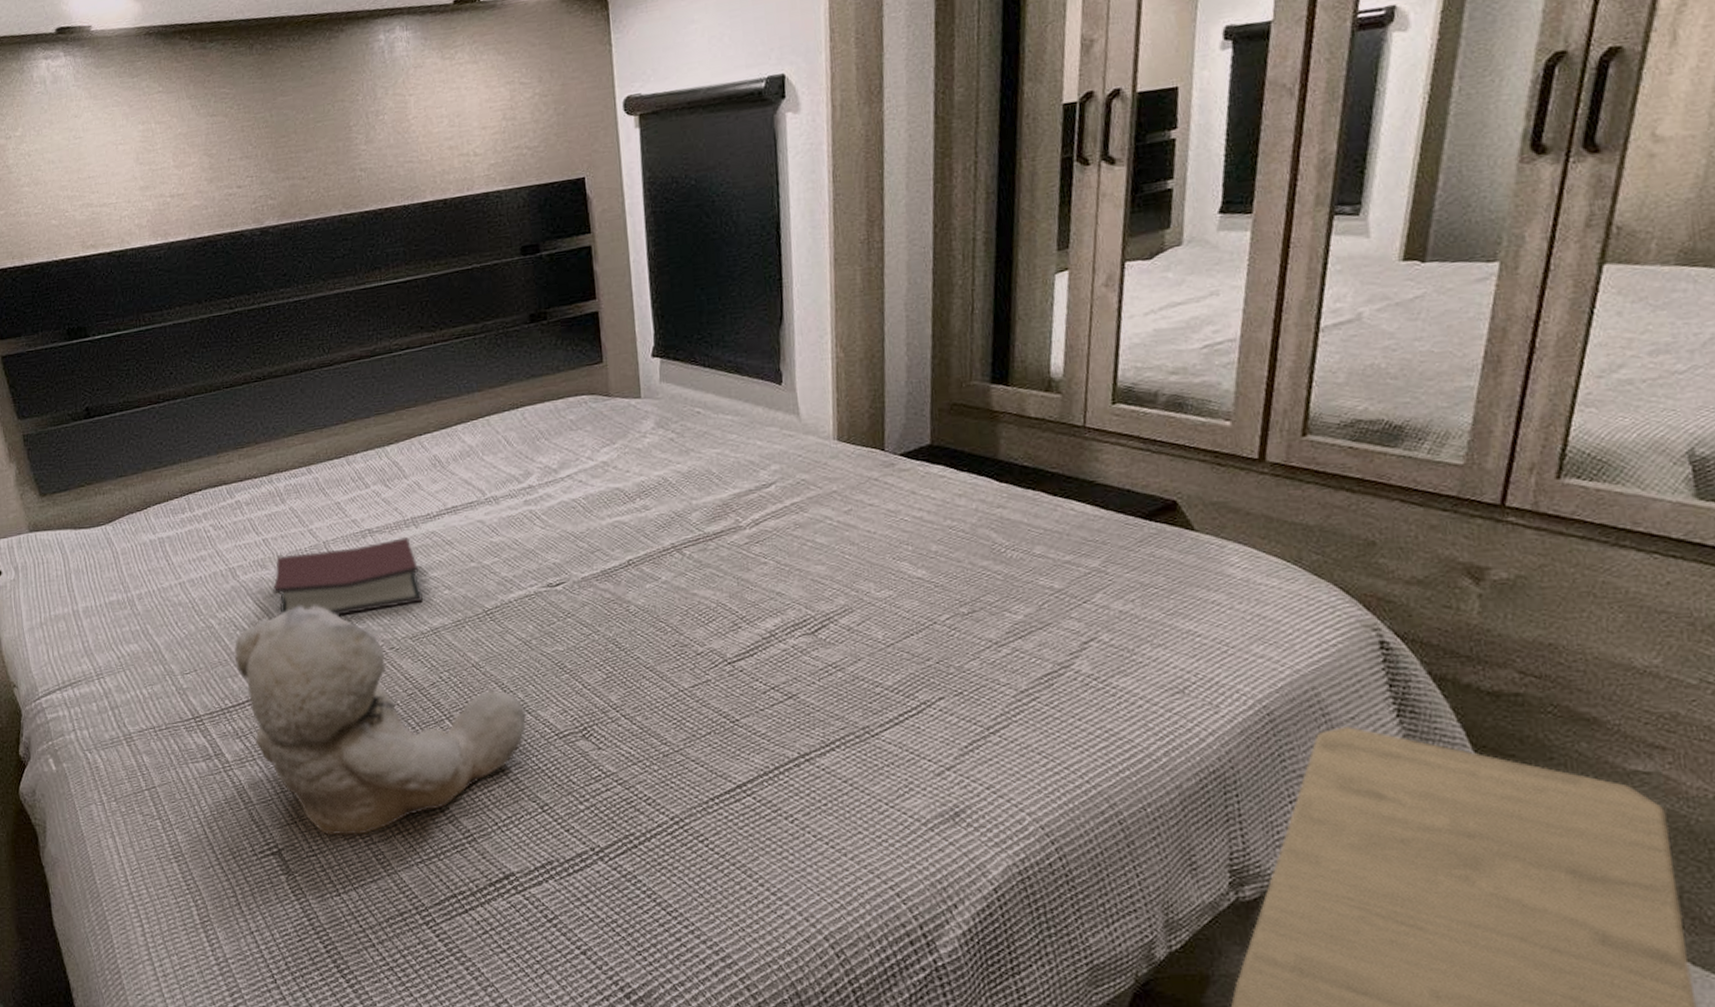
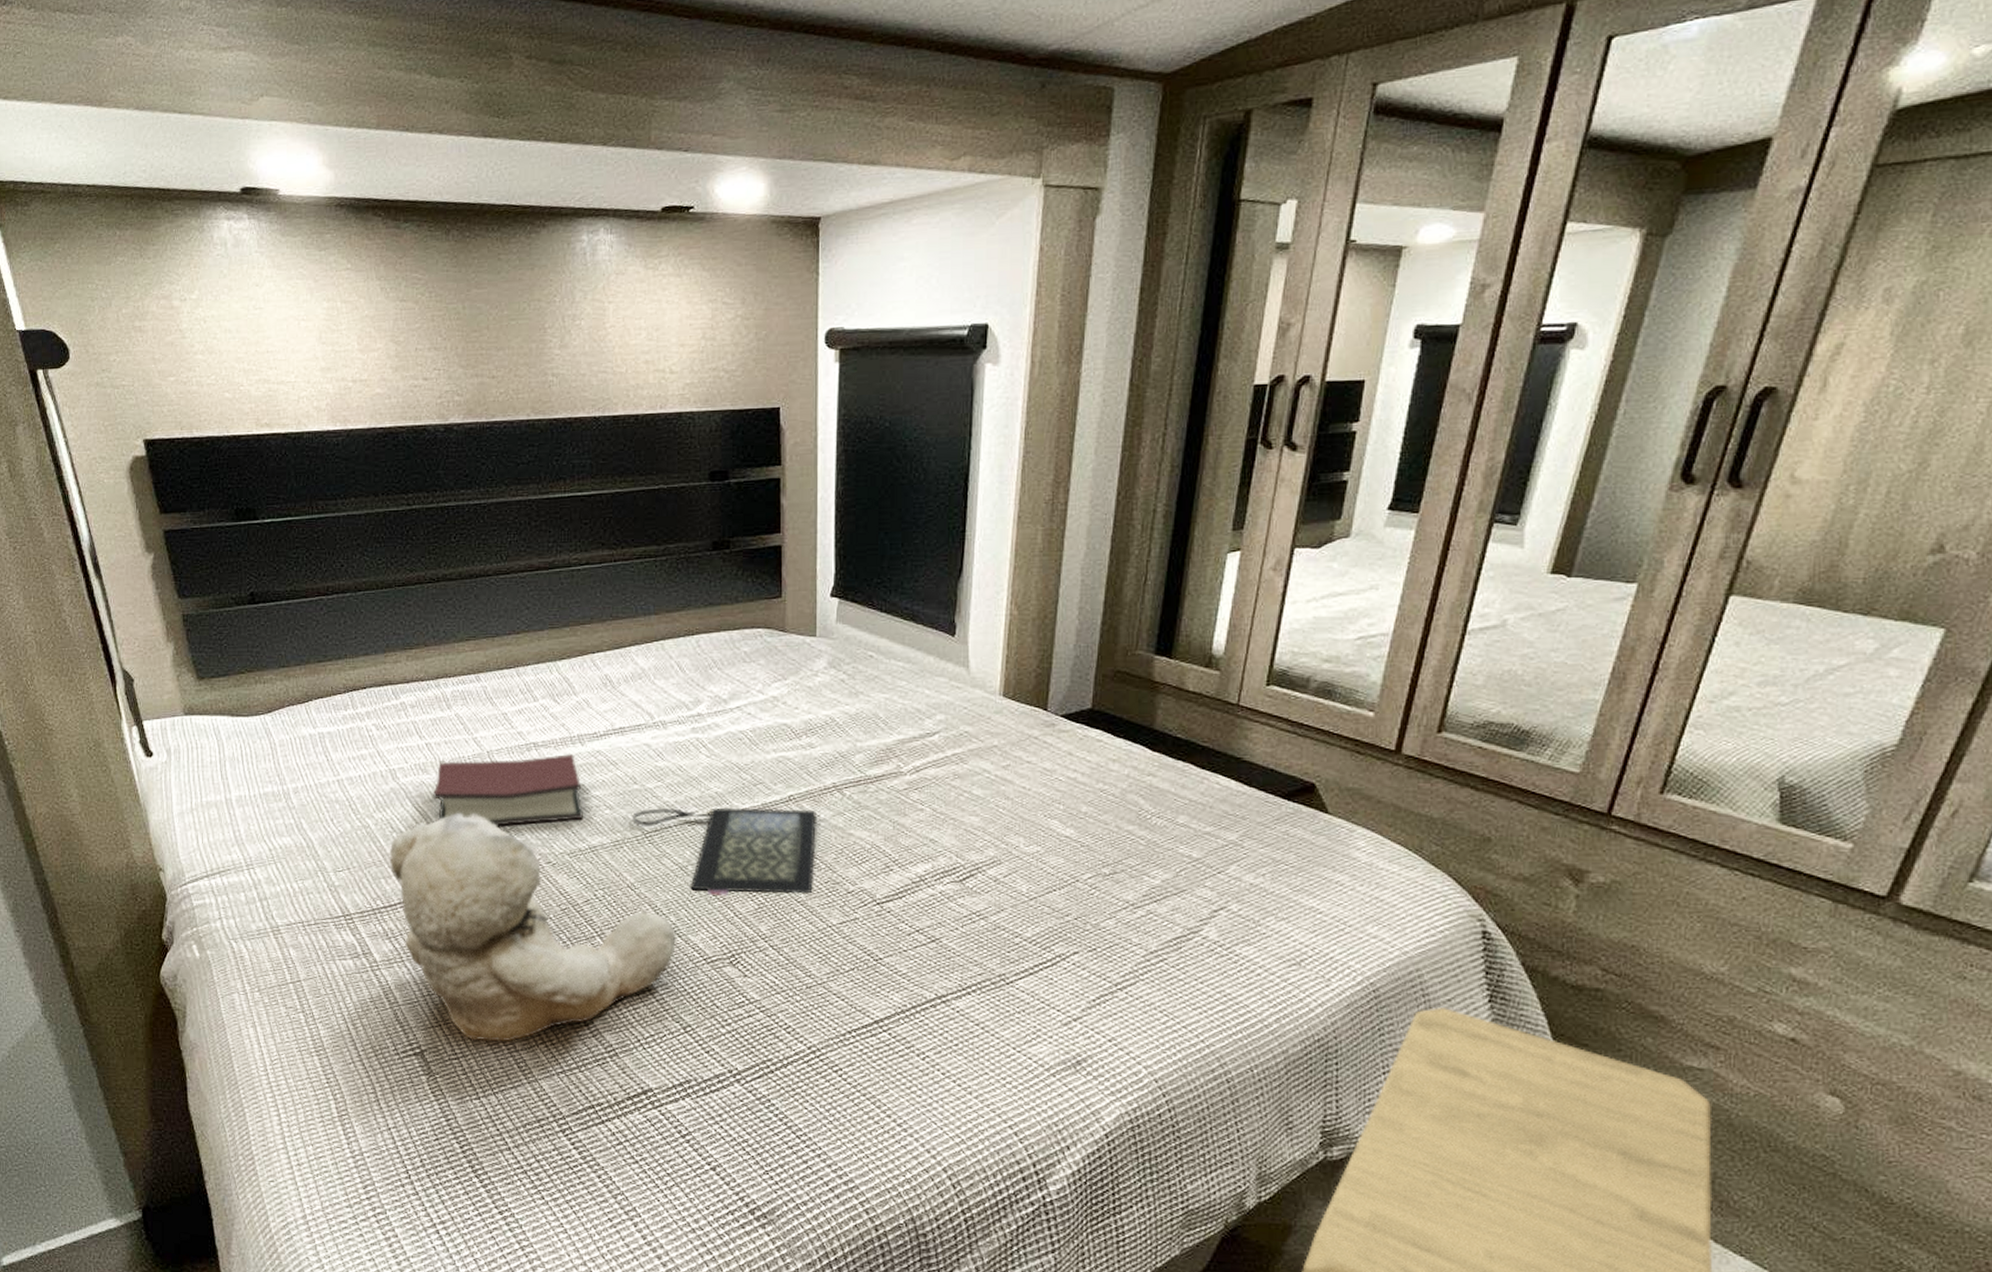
clutch bag: none [472,573,661,669] -> present [632,804,816,897]

